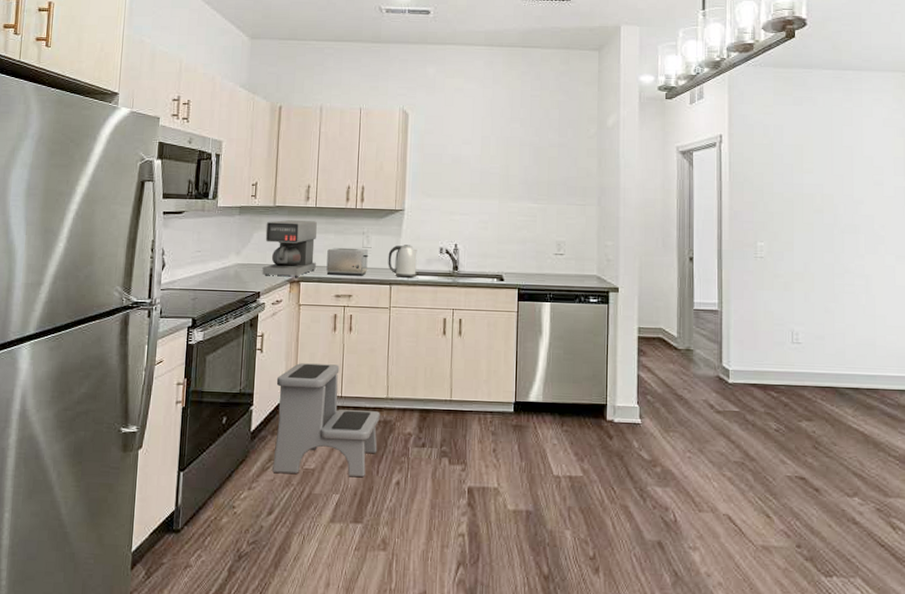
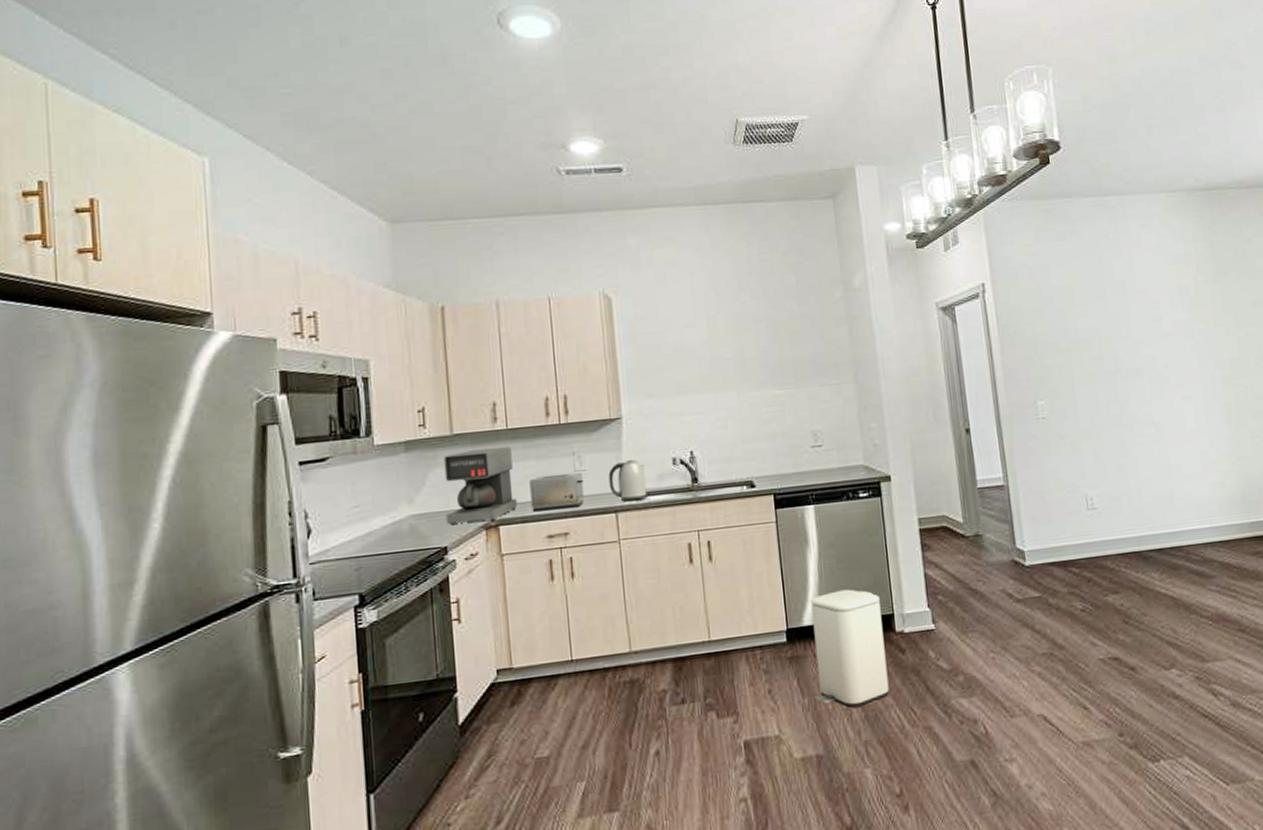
step stool: present [272,363,380,477] -> none [484,622,627,771]
pedal bin: none [531,377,596,478] -> present [811,589,889,708]

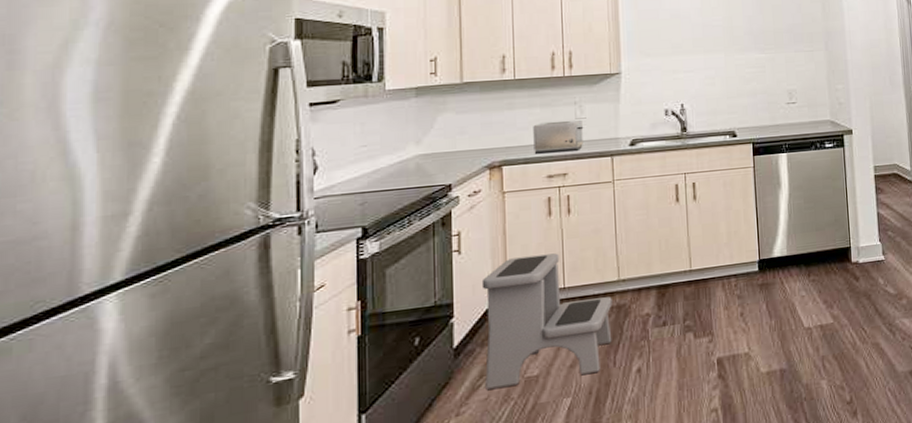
coffee maker: present [443,447,517,526] -> none [452,95,520,165]
step stool: none [484,622,627,771] -> present [481,253,612,390]
kettle: present [608,460,647,502] -> none [606,110,641,147]
pedal bin: present [811,589,889,708] -> none [780,225,844,328]

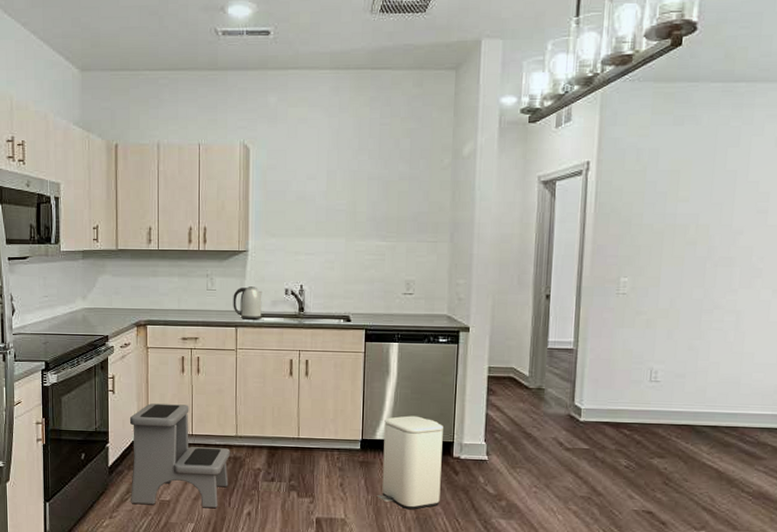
toaster: present [533,119,584,154] -> none [172,290,214,319]
kettle: none [606,110,641,147] -> present [233,286,262,320]
pedal bin: none [780,225,844,328] -> present [377,415,443,510]

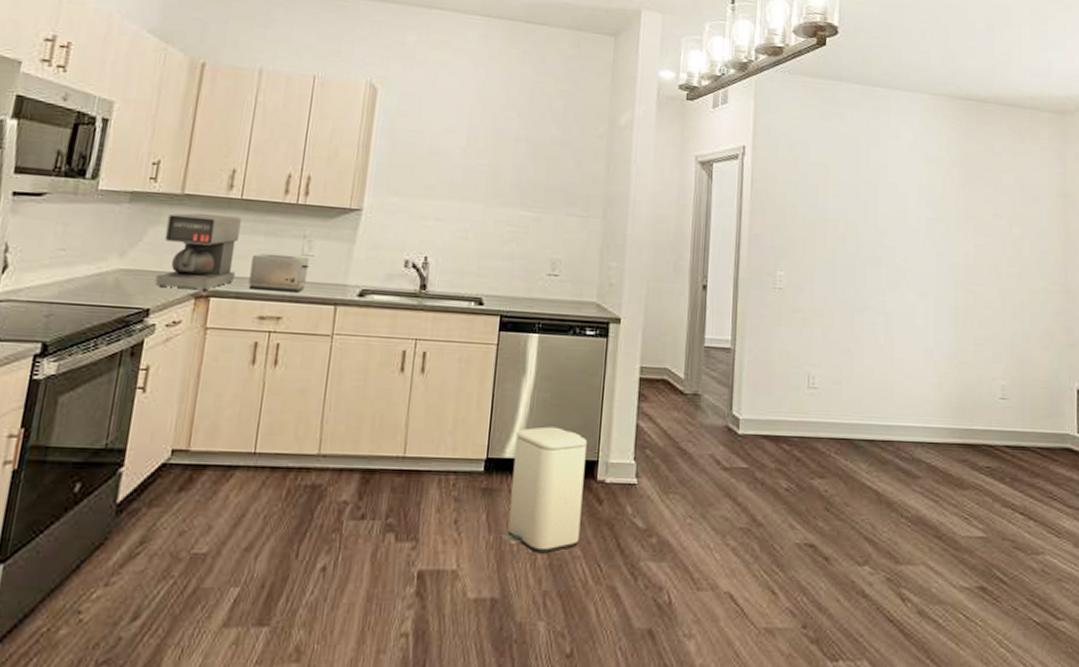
coffee maker: none [109,264,161,322] -> present [155,213,241,292]
step stool: present [129,403,230,508] -> none [144,407,307,562]
toaster: none [172,290,214,319] -> present [248,253,310,292]
kettle: present [233,286,262,320] -> none [334,254,375,297]

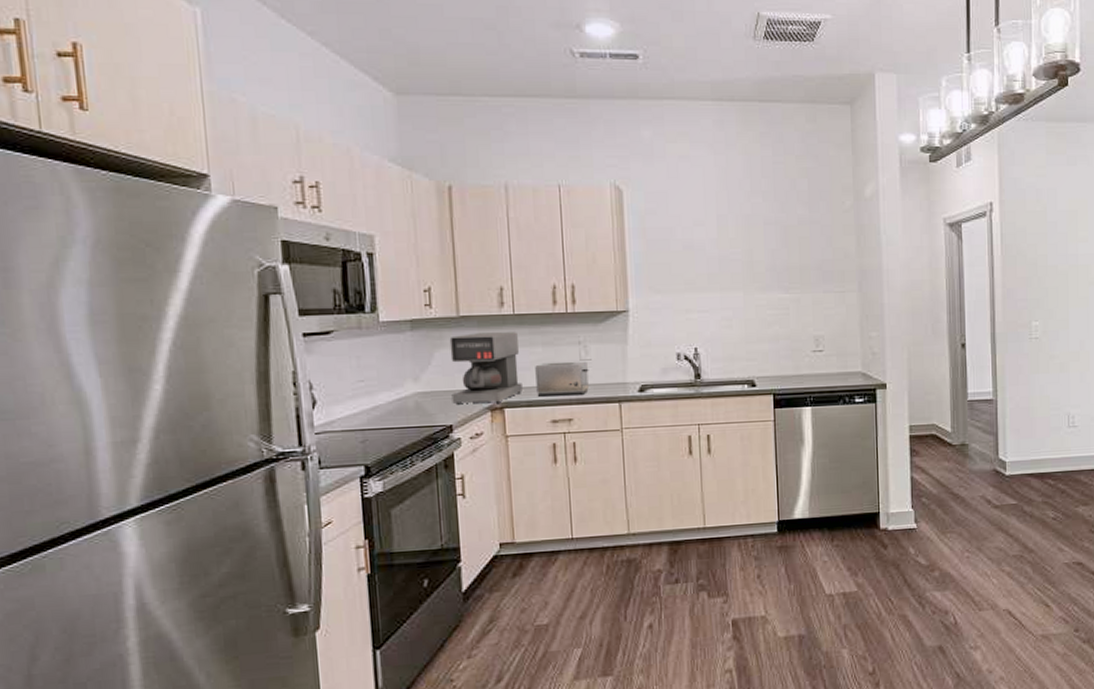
pedal bin: present [501,426,587,554] -> none [800,487,870,595]

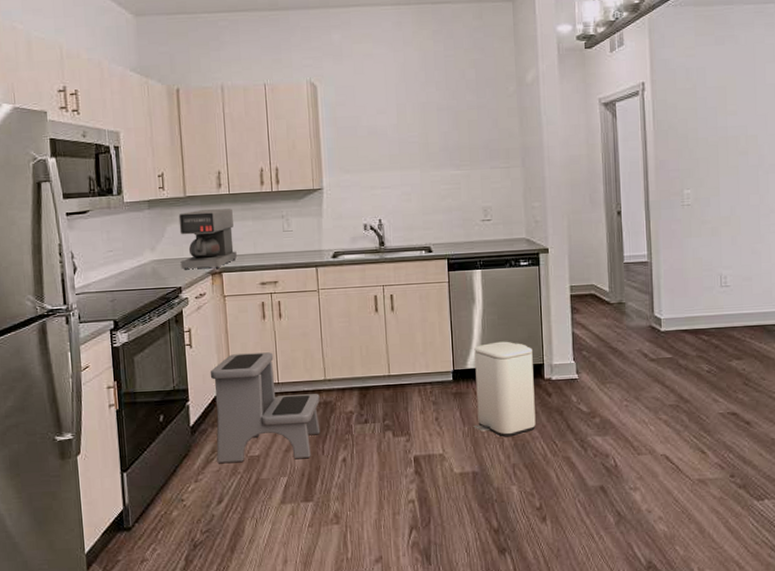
step stool: none [487,502,623,635] -> present [210,352,321,463]
toaster: present [535,361,589,397] -> none [247,232,291,263]
pedal bin: none [800,487,870,595] -> present [473,341,536,437]

